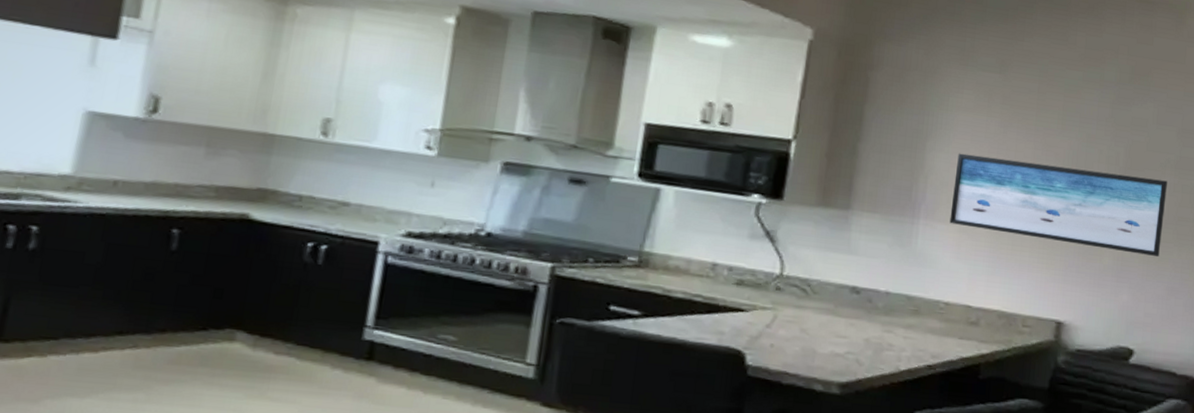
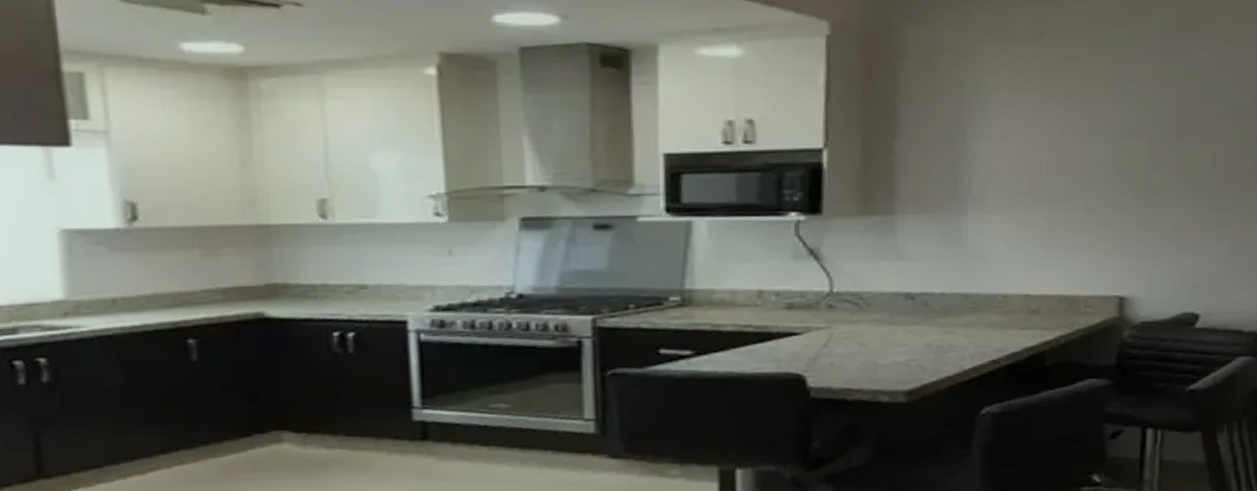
wall art: present [949,153,1167,257] -> none [999,134,1224,216]

